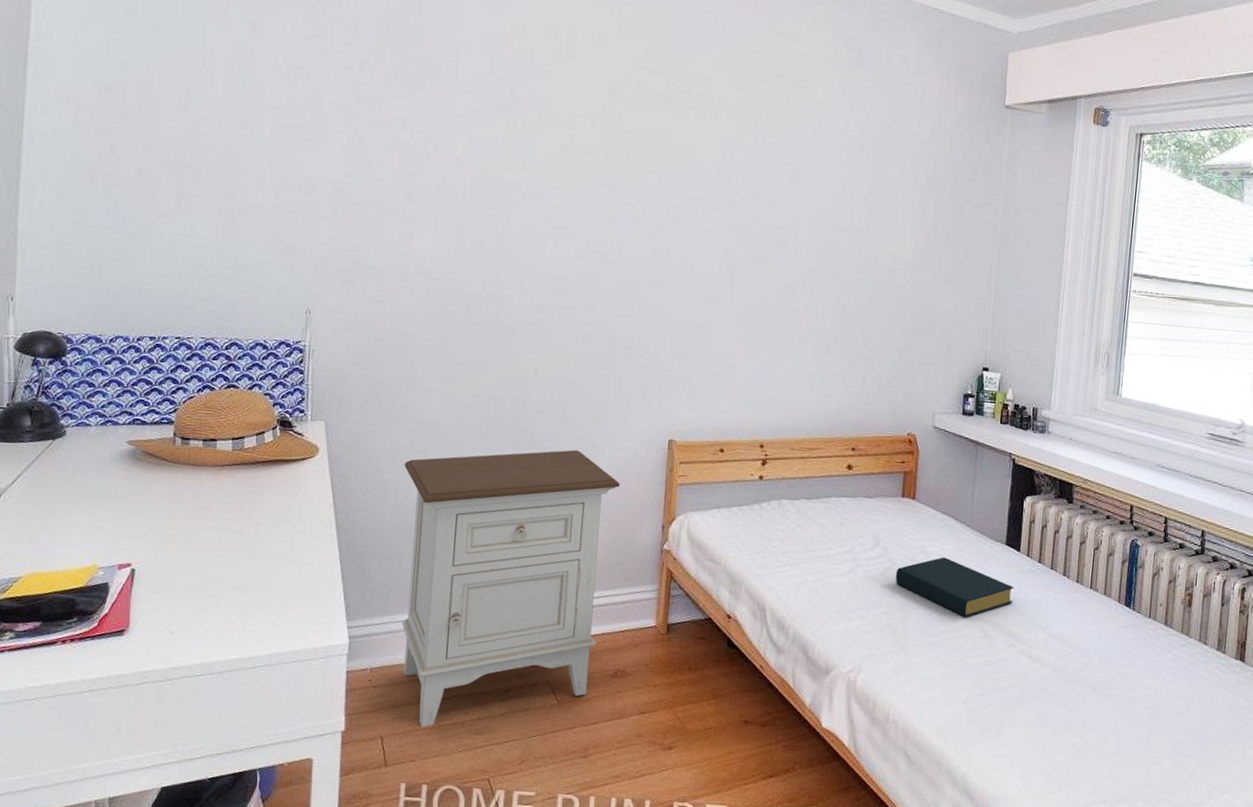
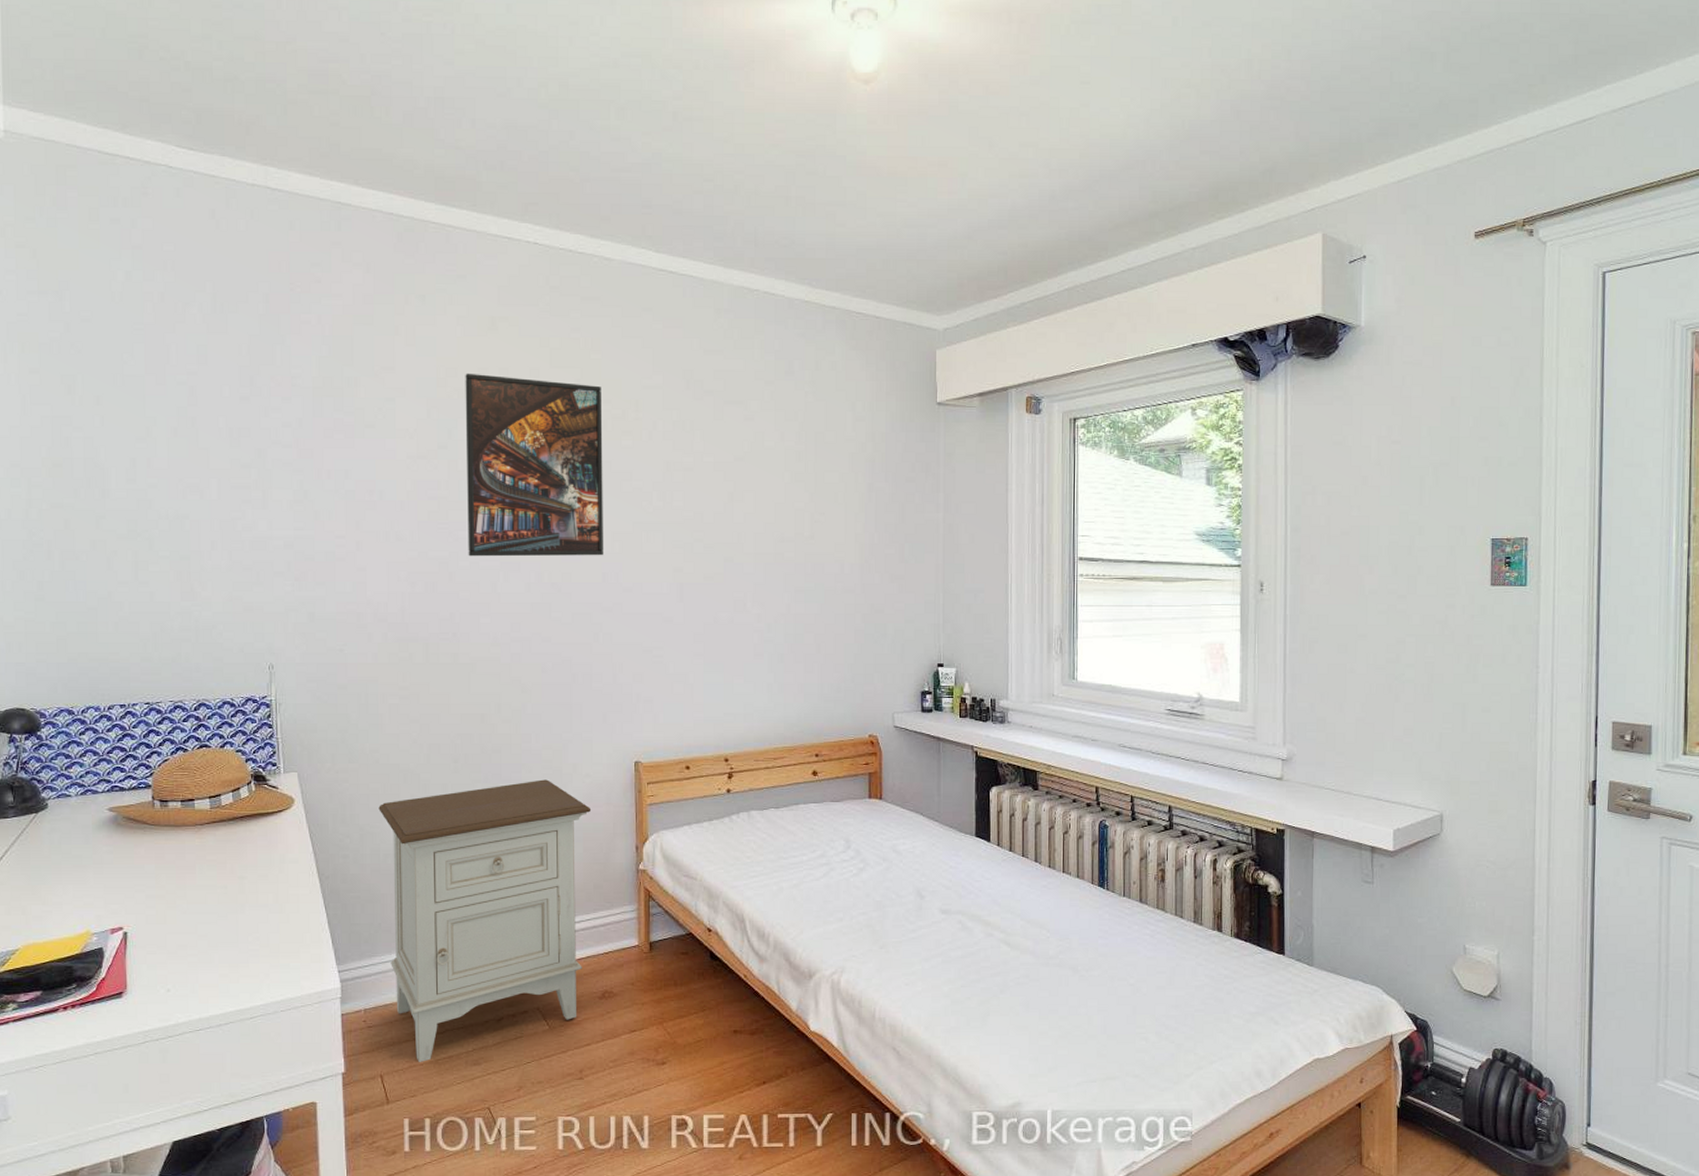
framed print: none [519,33,669,229] -> present [465,373,604,557]
hardback book: present [895,557,1014,617] -> none [869,854,988,911]

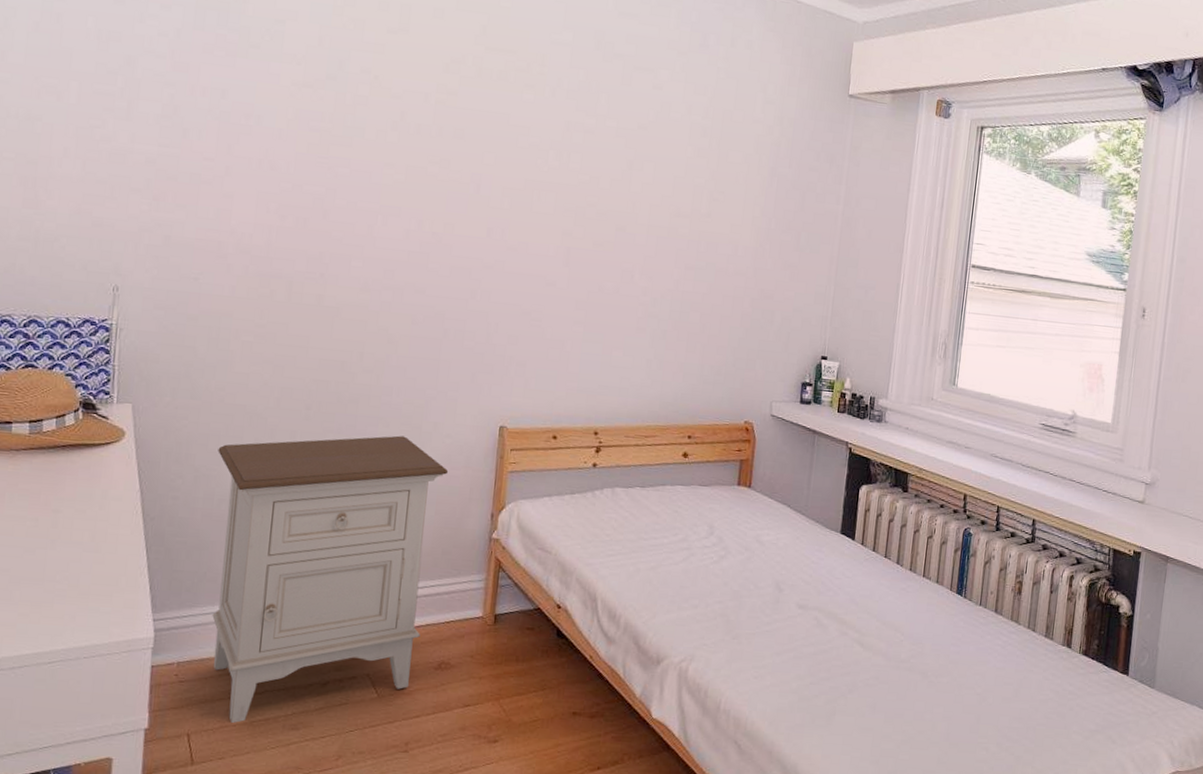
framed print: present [465,373,604,557] -> none [346,4,508,210]

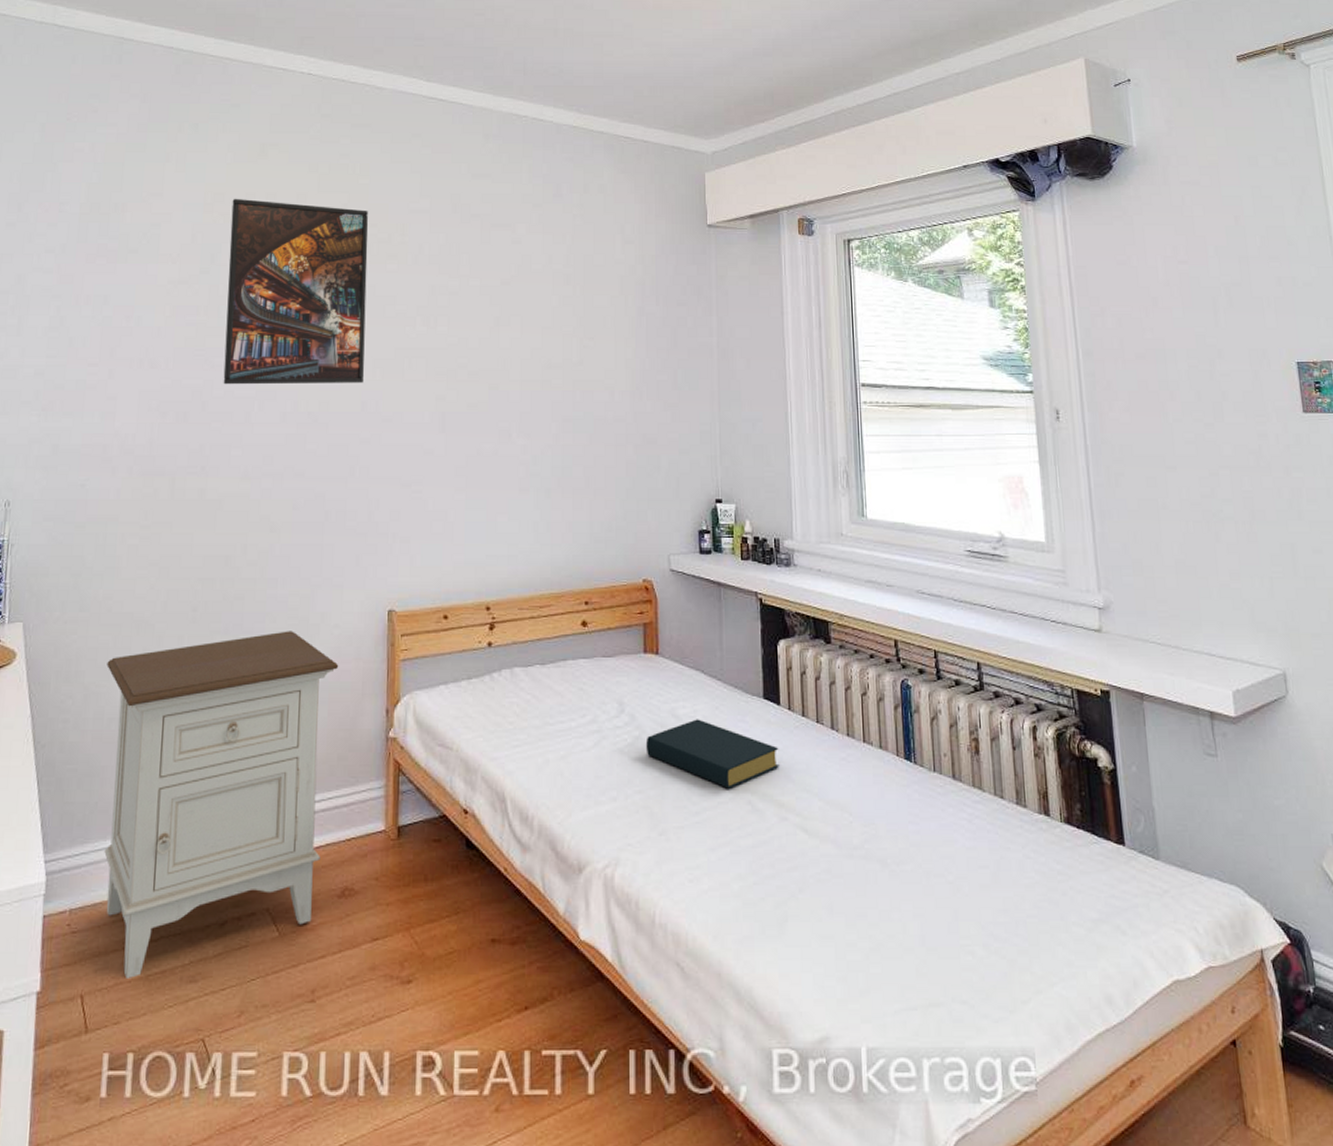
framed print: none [346,4,508,210] -> present [223,198,368,385]
hardback book: none [729,545,848,606] -> present [645,719,779,789]

